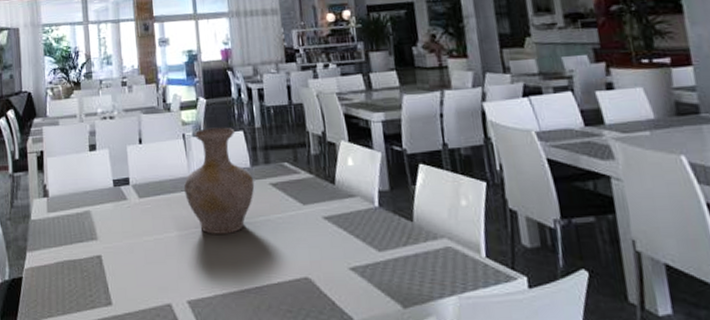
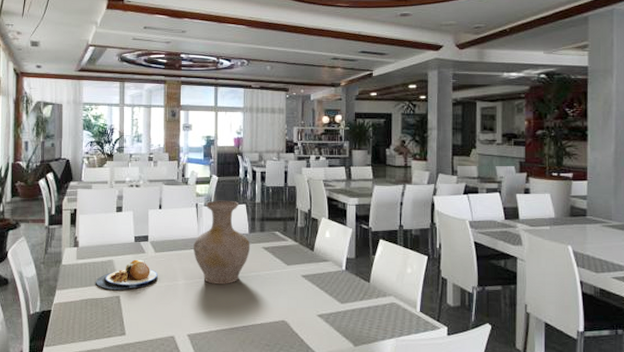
plate: none [72,208,145,248] -> present [96,259,158,290]

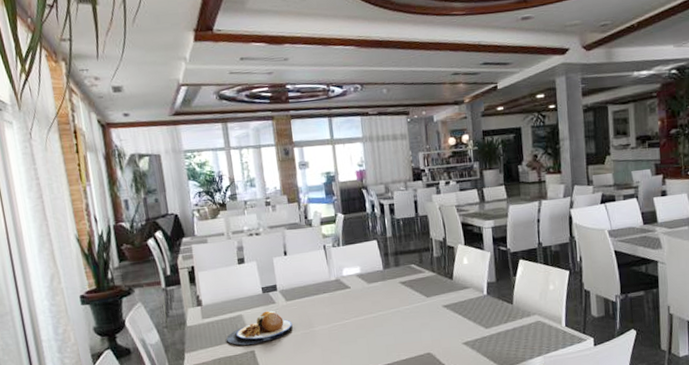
vase: present [193,200,250,284] -> none [325,237,387,326]

